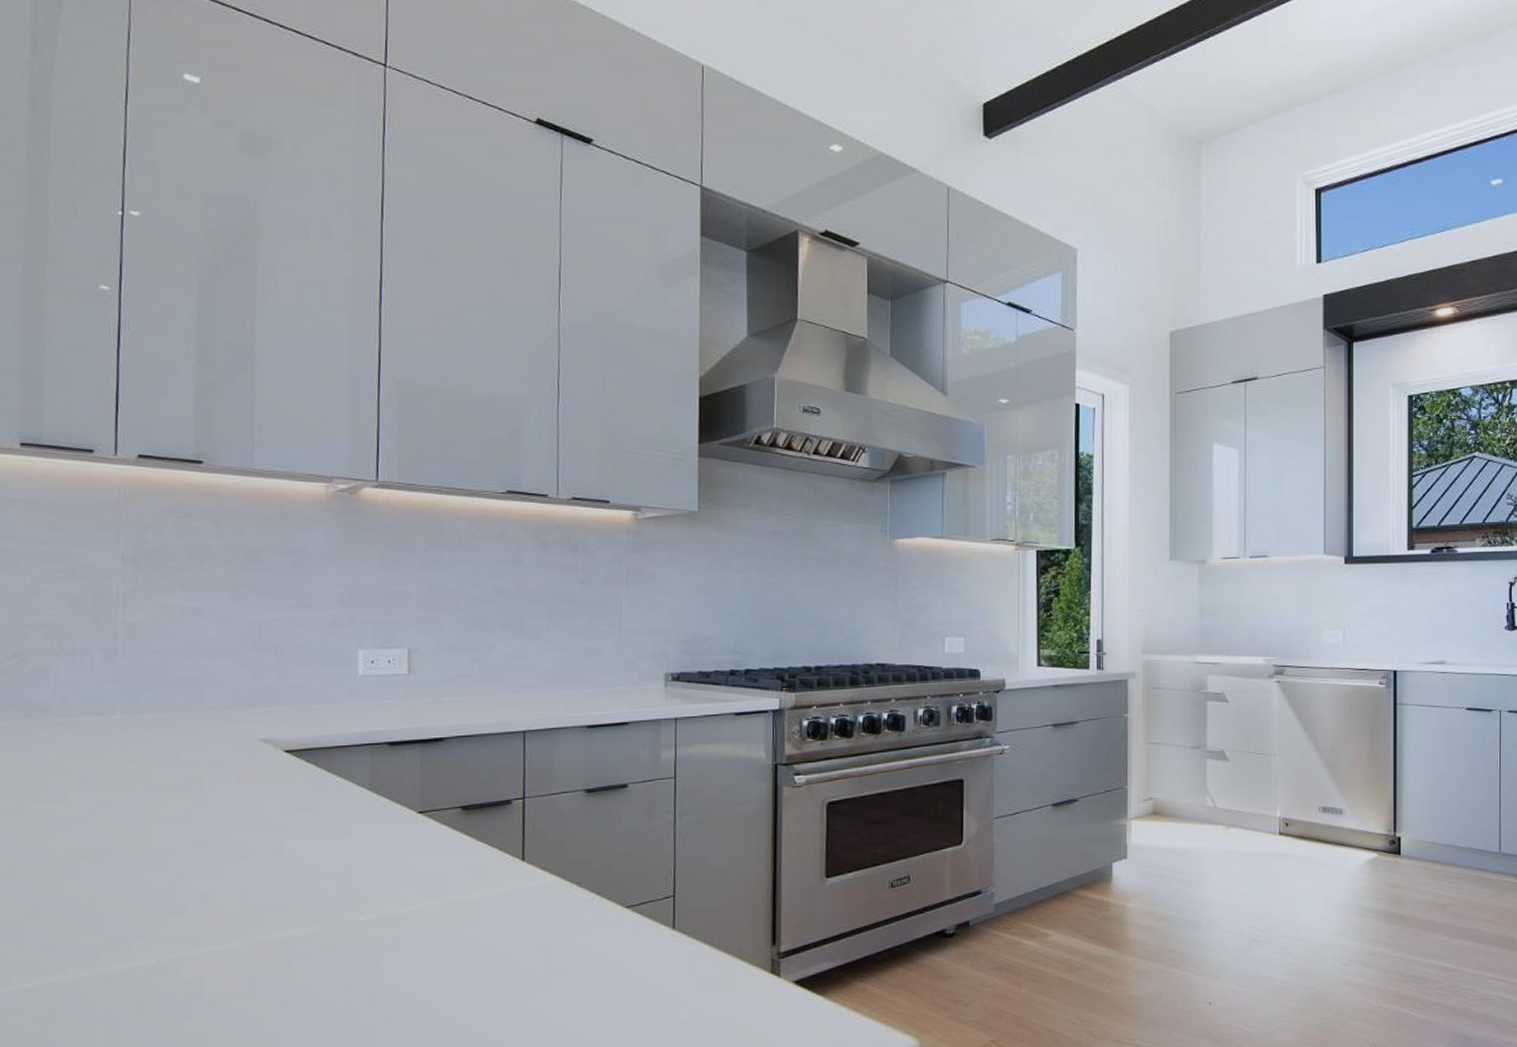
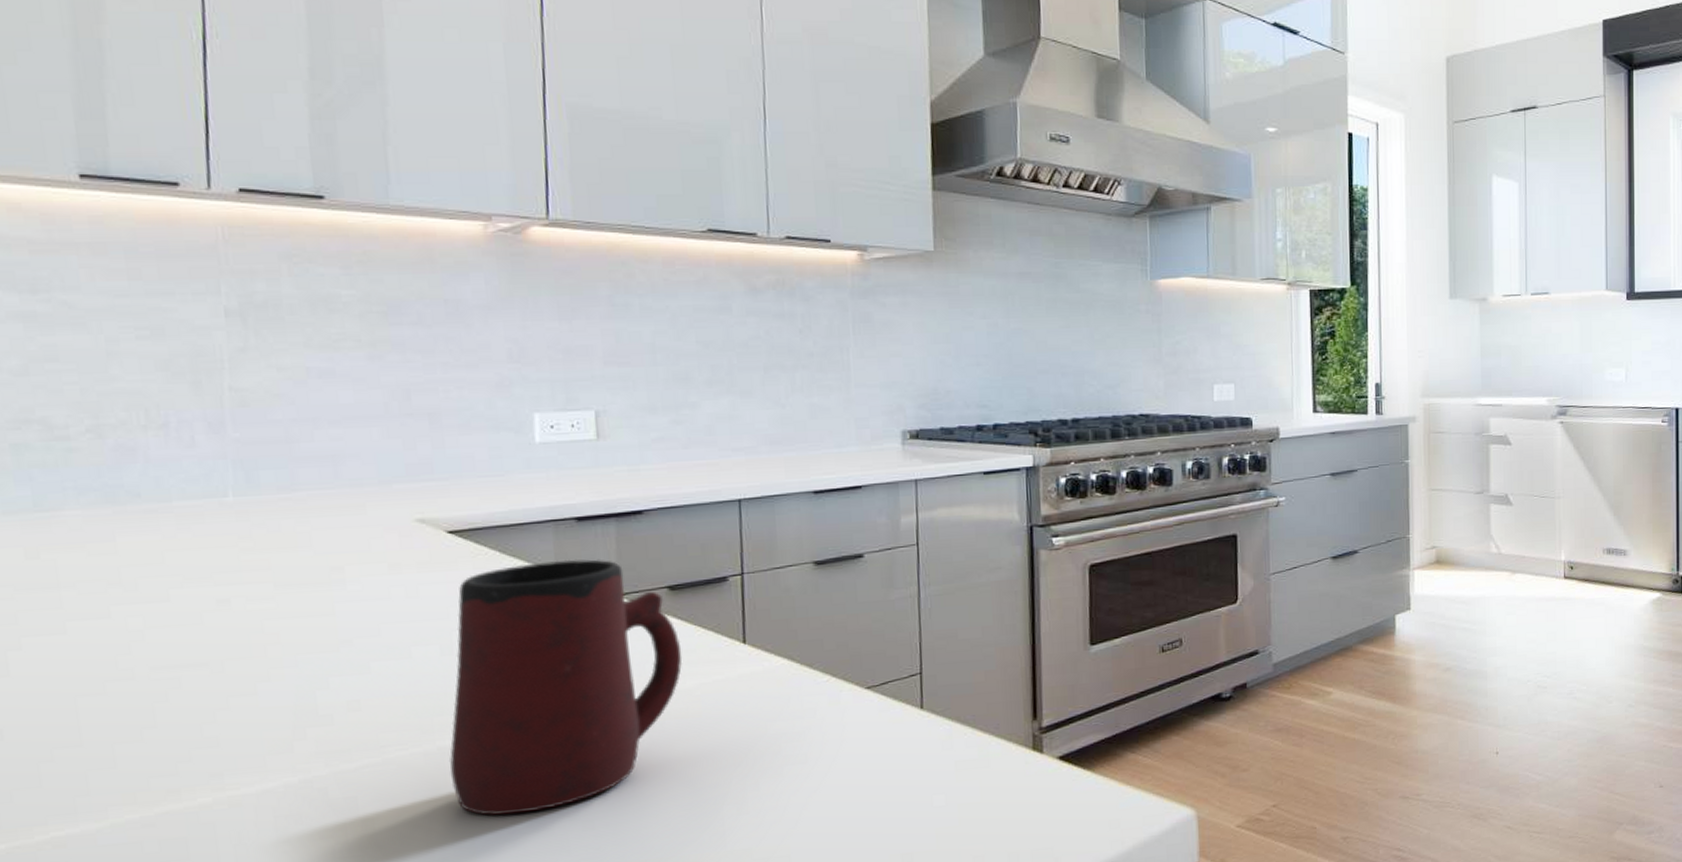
mug: none [276,779,471,1004] -> present [450,559,683,815]

